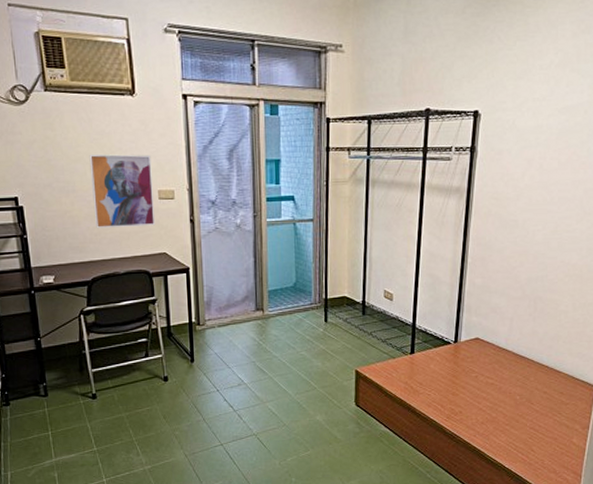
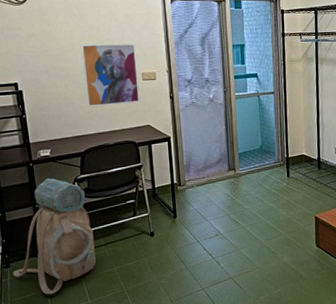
backpack: none [13,308,103,439] -> present [13,178,96,295]

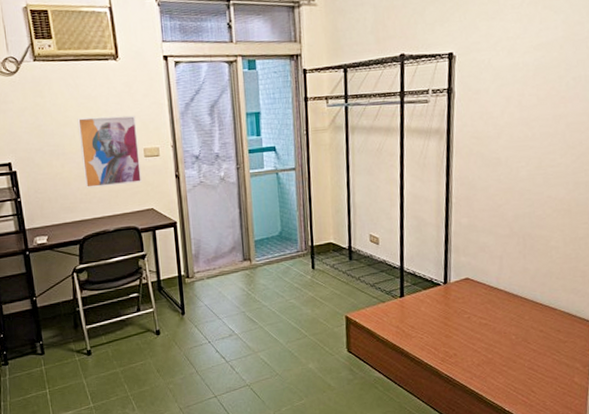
backpack: present [13,178,96,295] -> none [12,267,98,397]

